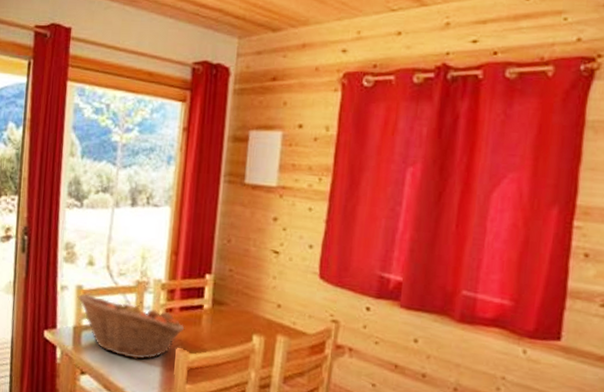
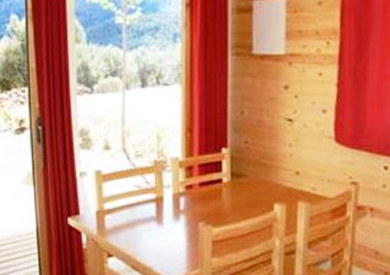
fruit basket: present [77,293,185,359] -> none [97,178,206,237]

